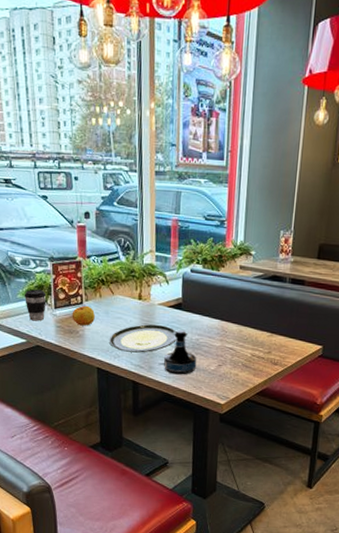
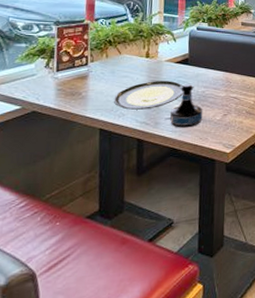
coffee cup: present [24,289,47,322] -> none [22,53,49,86]
apple: present [72,305,95,326] -> none [75,66,100,87]

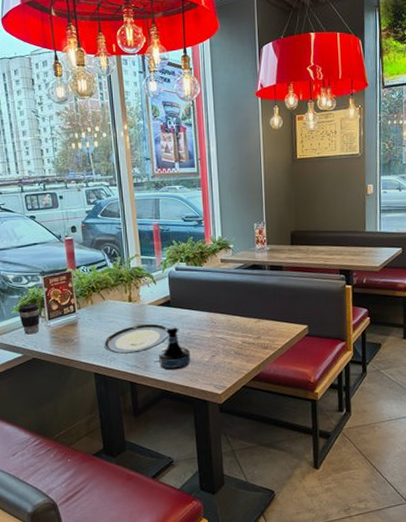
coffee cup: none [22,53,49,86] -> present [18,303,40,335]

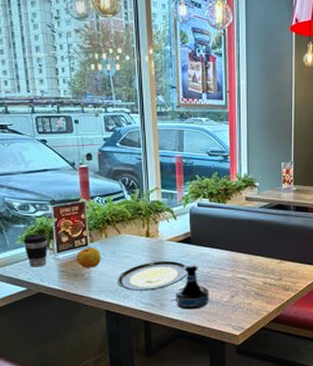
apple: none [65,313,88,334] -> present [76,247,101,268]

